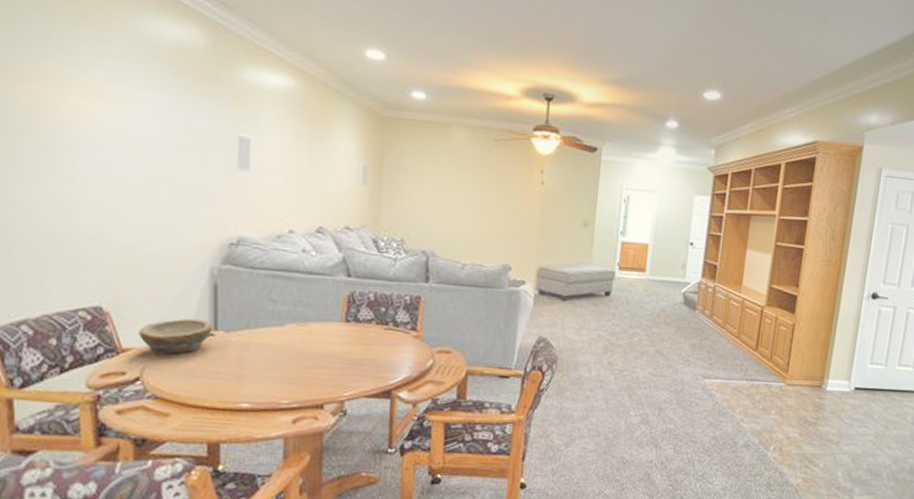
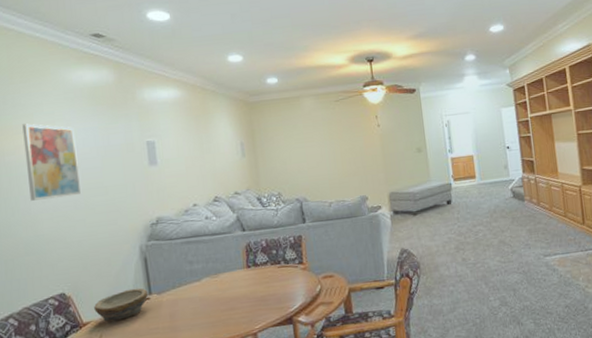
wall art: none [68,75,142,187] -> present [22,123,81,201]

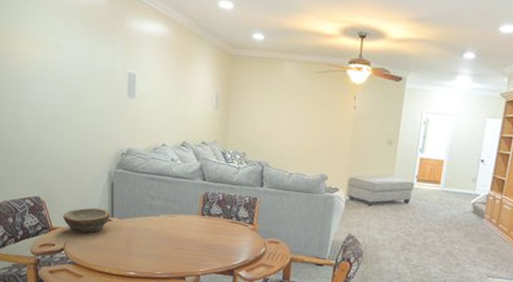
wall art: present [22,123,81,201] -> none [18,29,64,111]

